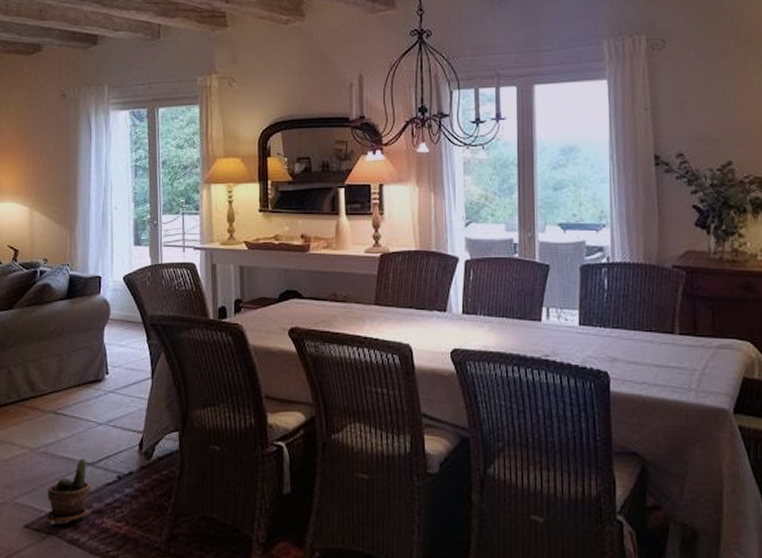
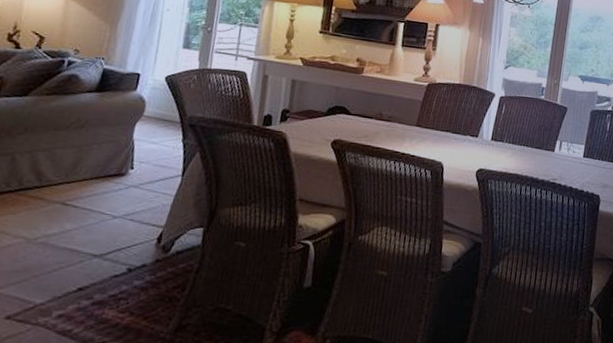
potted plant: present [46,458,91,525] -> none [34,250,95,316]

